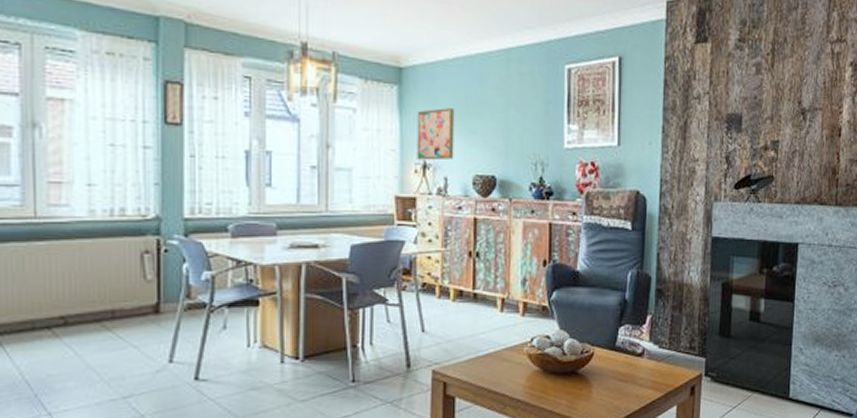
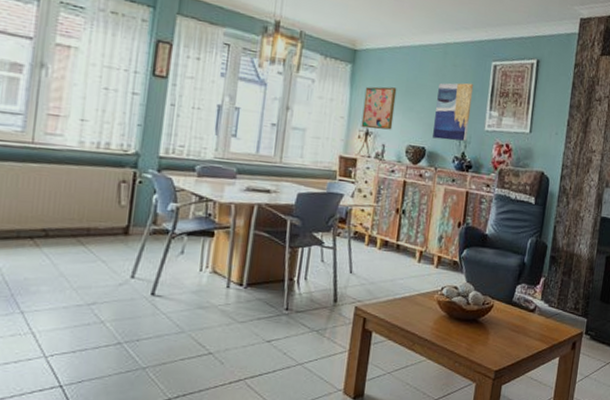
wall art: none [503,93,546,165] -> present [433,83,474,141]

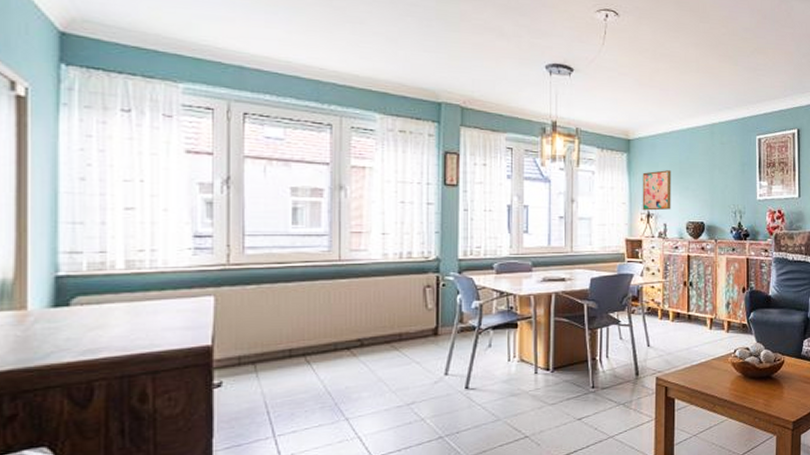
wall art: present [433,83,474,141] -> none [710,158,742,213]

